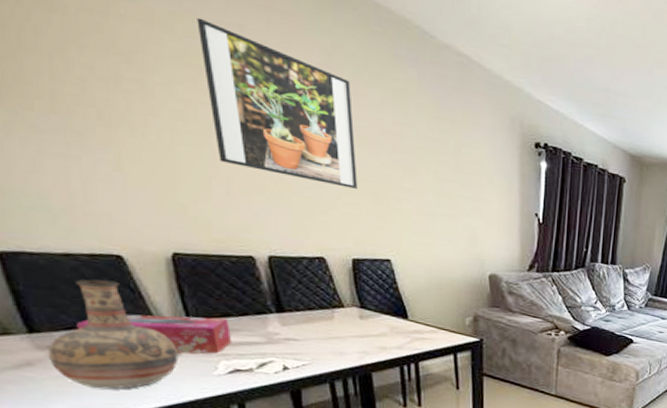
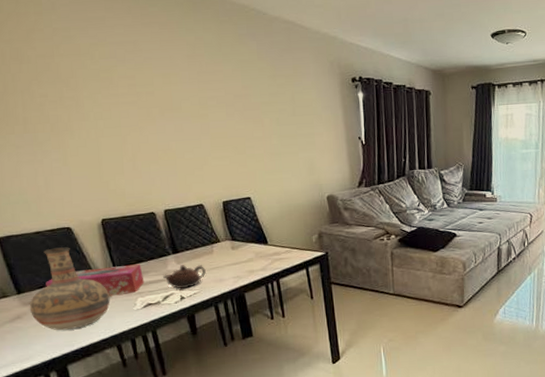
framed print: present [197,17,358,189] -> none [107,43,221,146]
teapot: none [260,327,321,358] -> present [163,264,206,289]

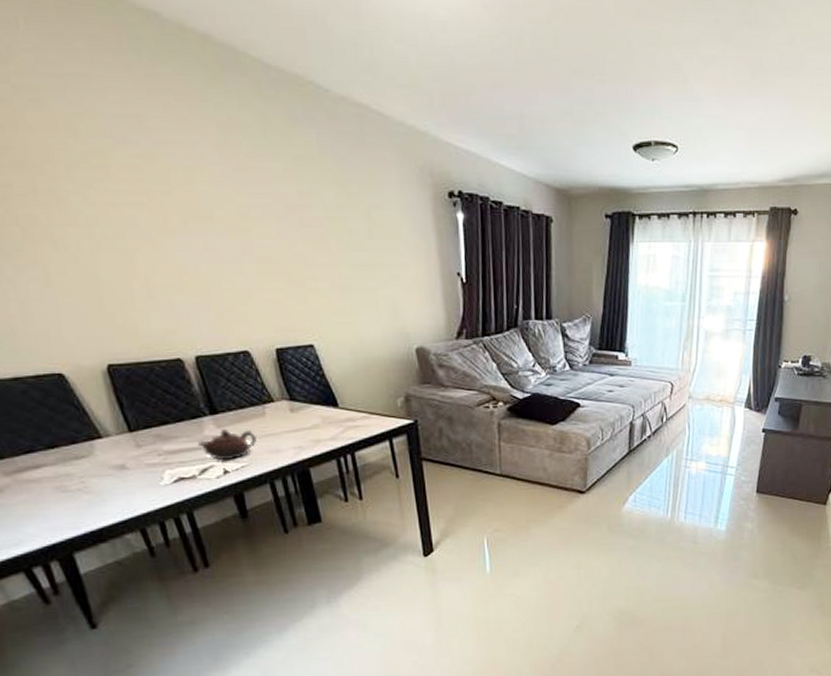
vase: present [30,247,110,331] -> none [13,400,127,510]
tissue box: present [46,264,145,297] -> none [33,426,173,467]

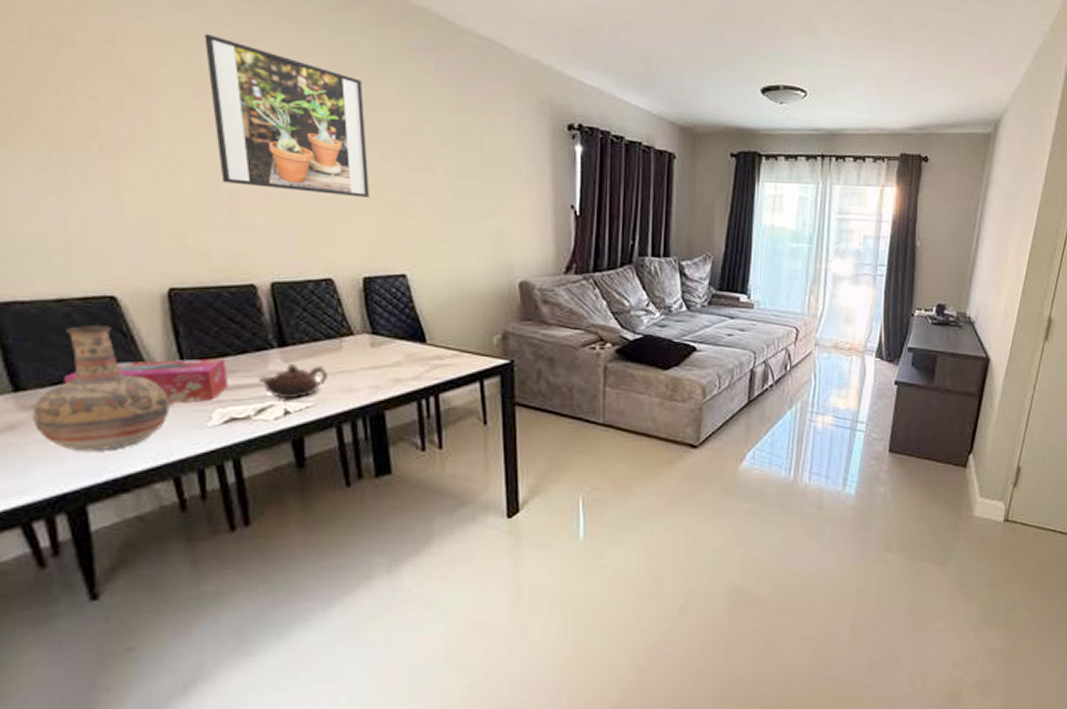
vase: none [13,400,127,510] -> present [33,325,170,452]
tissue box: none [33,426,173,467] -> present [64,358,229,404]
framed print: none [97,114,271,273] -> present [204,33,370,197]

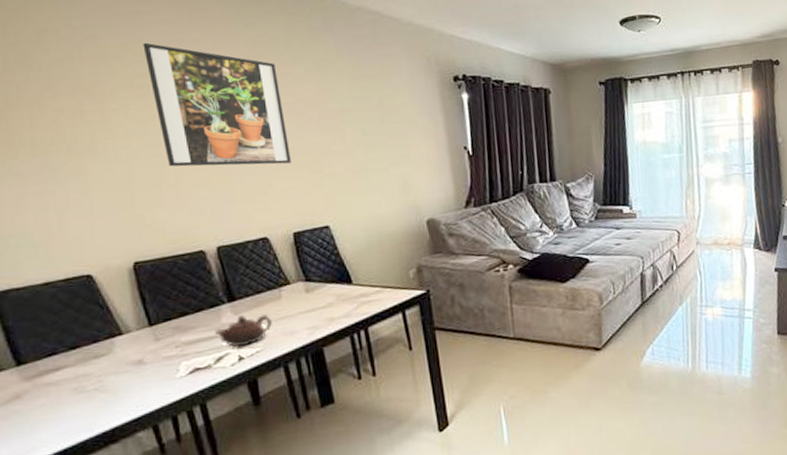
vase: present [33,325,170,452] -> none [34,300,144,412]
tissue box: present [64,358,229,404] -> none [56,317,191,362]

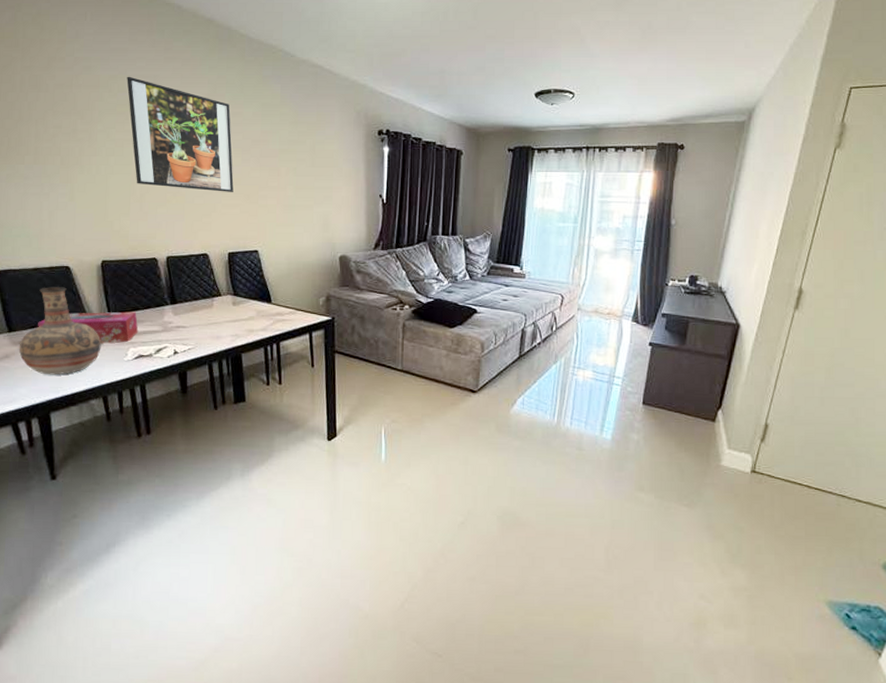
vase: none [34,300,144,412] -> present [19,287,101,375]
tissue box: none [56,317,191,362] -> present [38,311,139,344]
teapot: present [215,314,272,347] -> none [158,316,203,343]

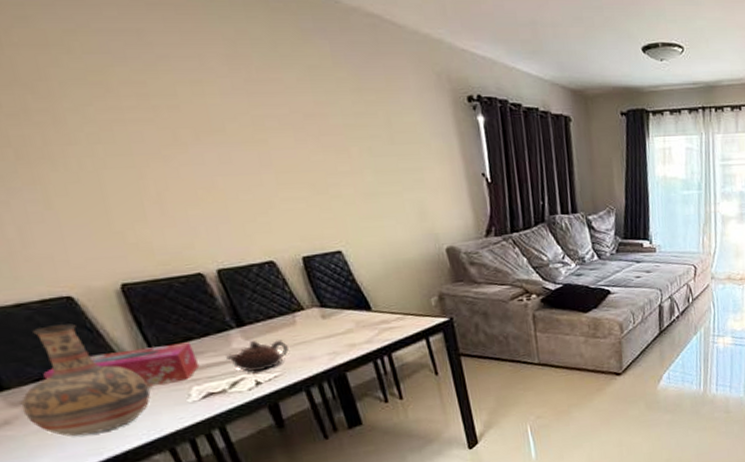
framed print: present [127,76,234,192] -> none [92,30,292,183]
teapot: none [158,316,203,343] -> present [226,340,289,372]

